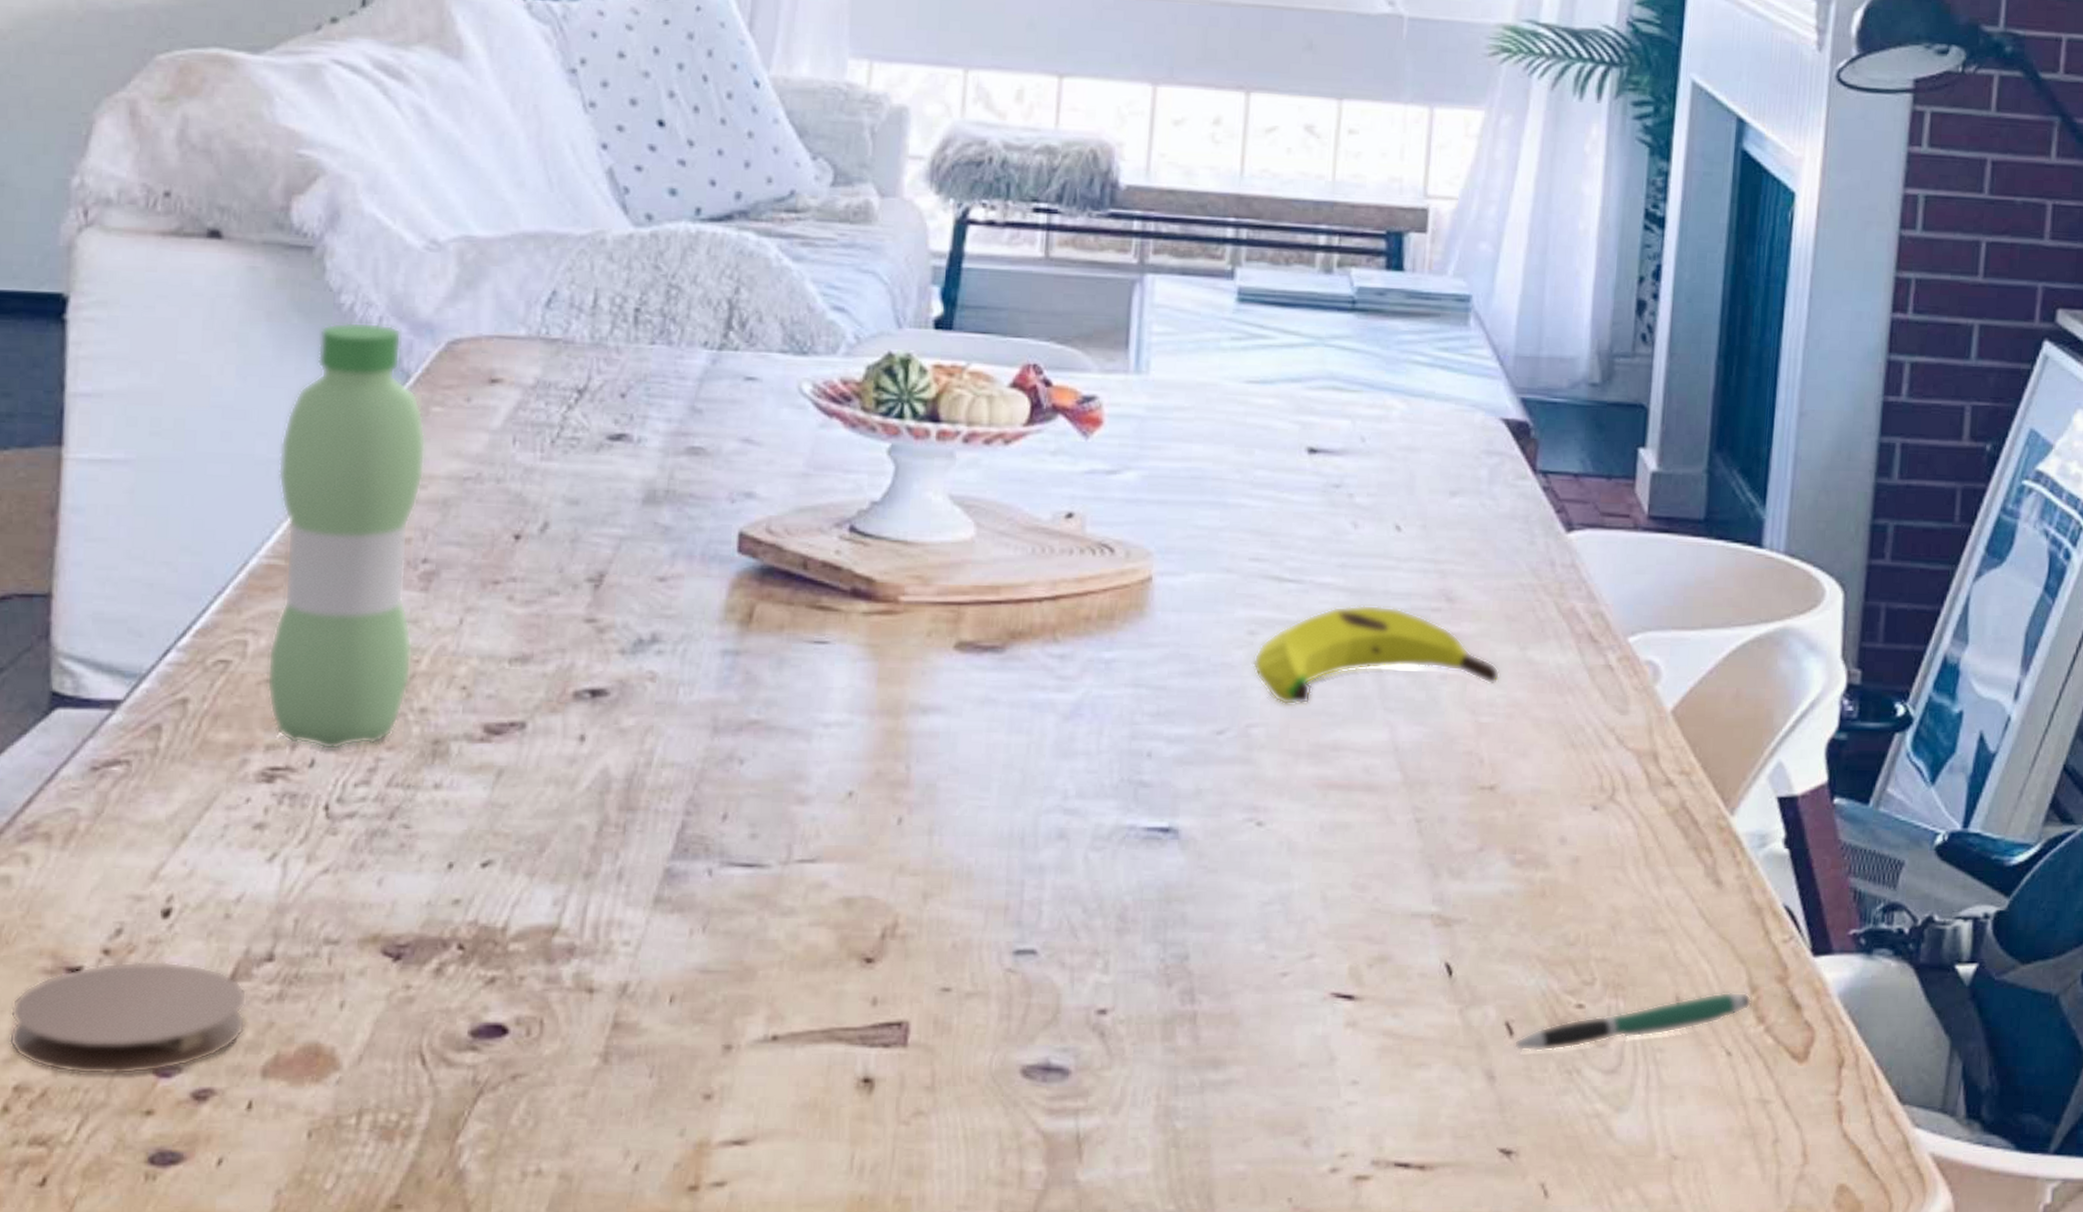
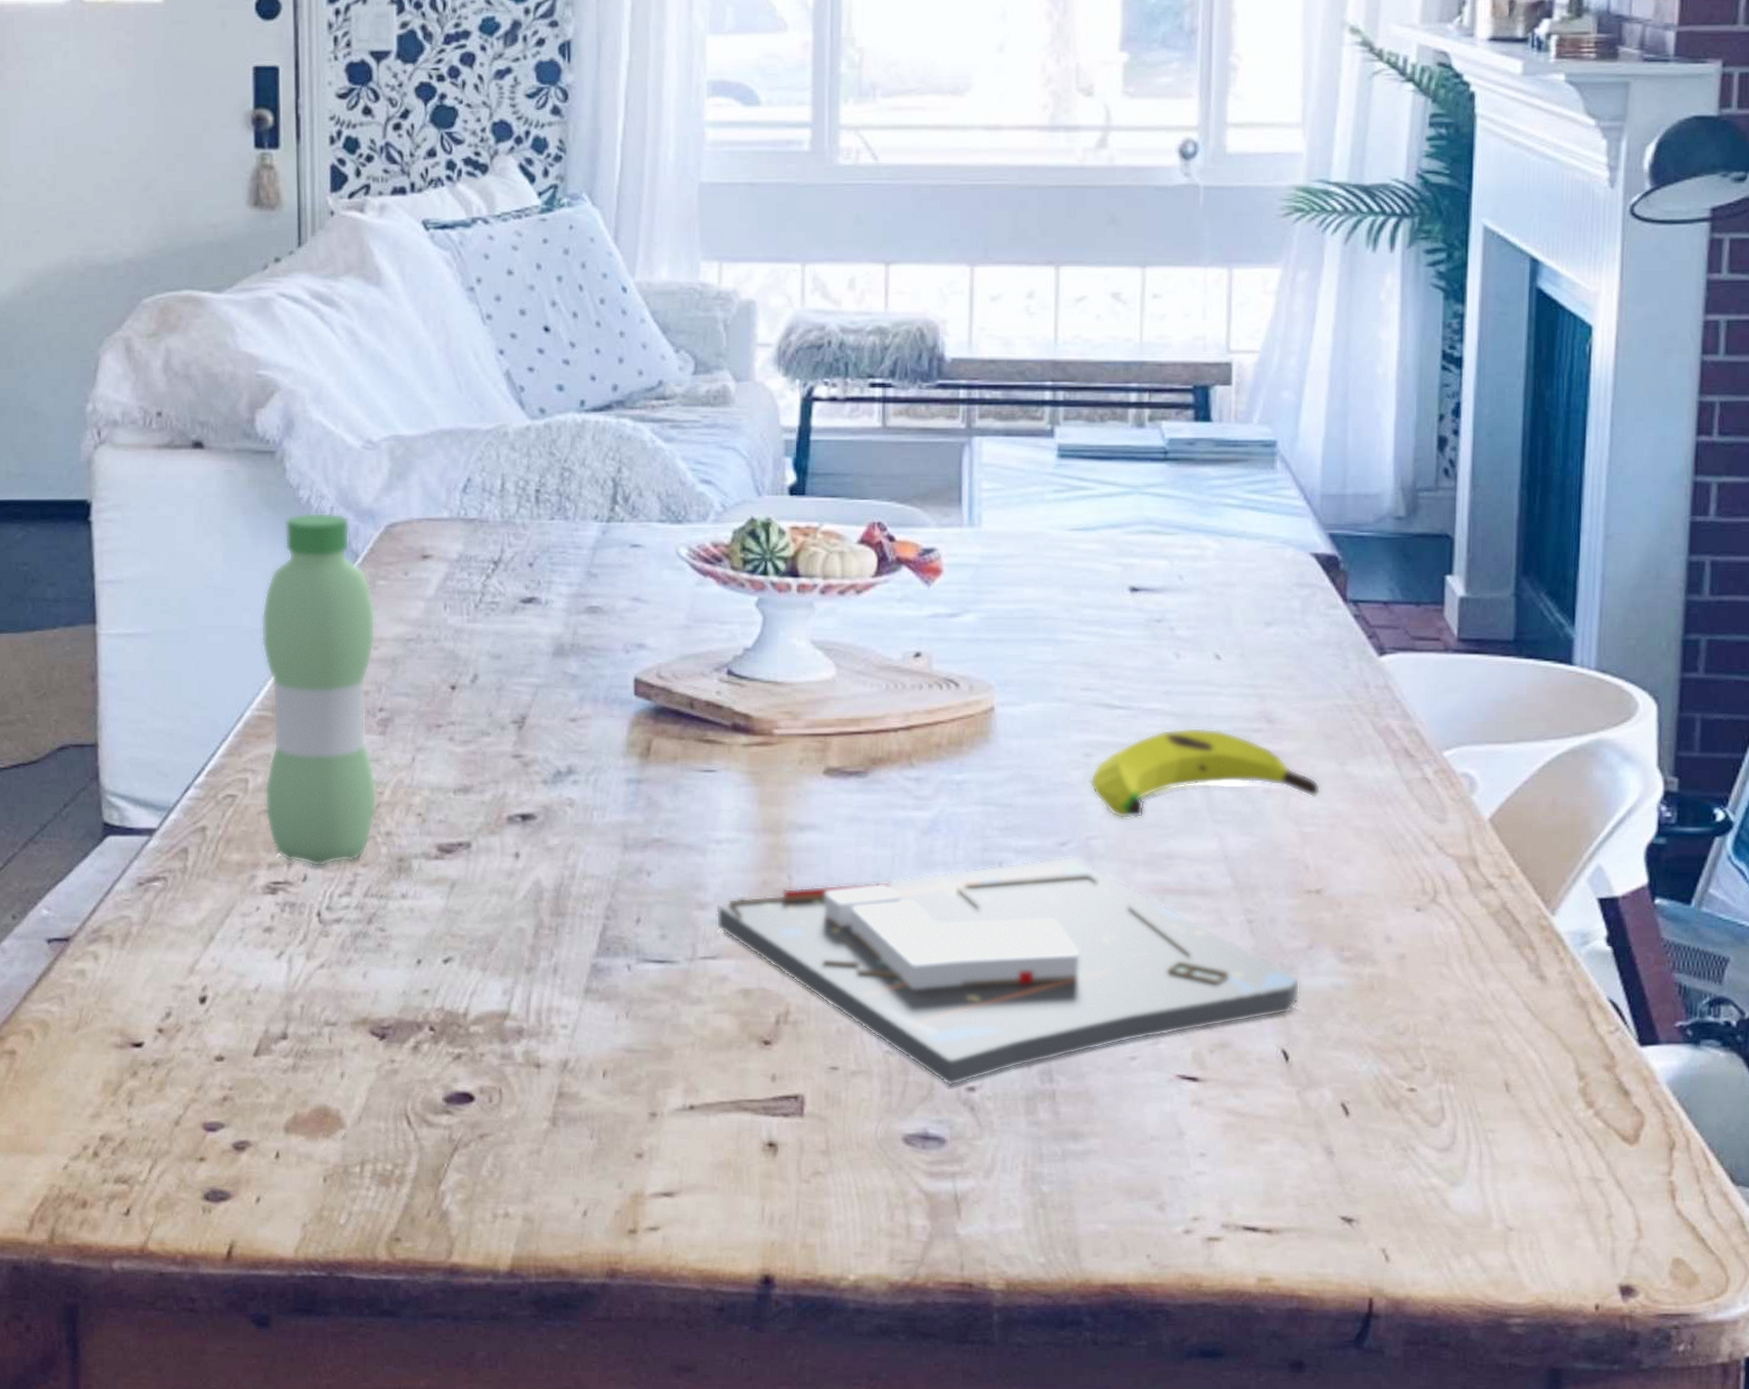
coaster: present [8,962,247,1075] -> none [92,1038,270,1129]
board game: none [817,746,1469,1009] -> present [716,856,1300,1086]
pen: present [1513,992,1752,1052] -> none [1350,1078,1580,1131]

